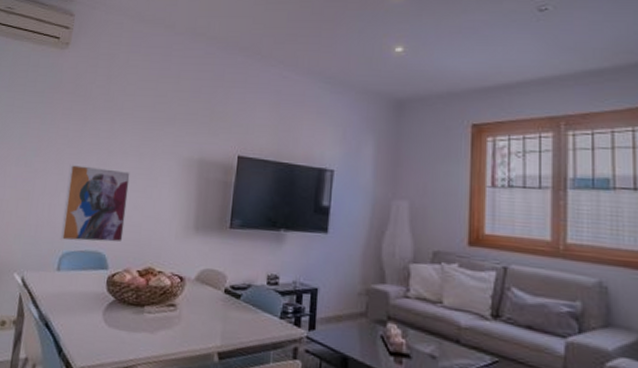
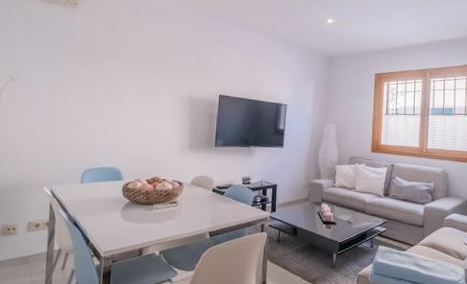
wall art: present [60,164,131,243] -> none [81,101,137,161]

